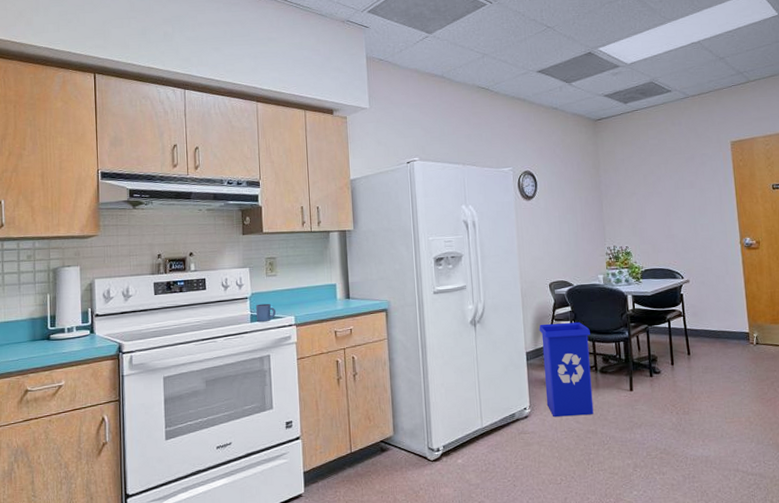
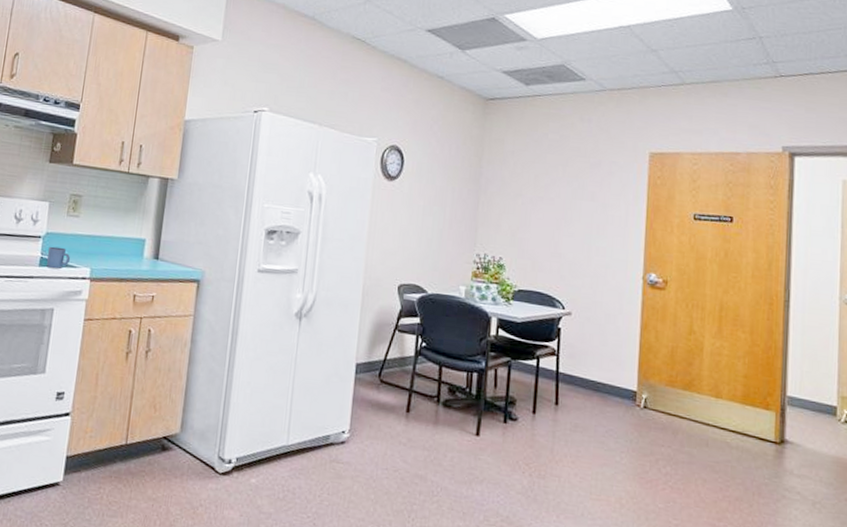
recycling bin: present [539,321,594,418] -> none [370,332,439,456]

